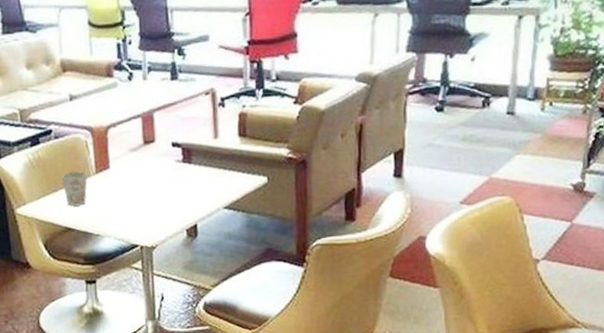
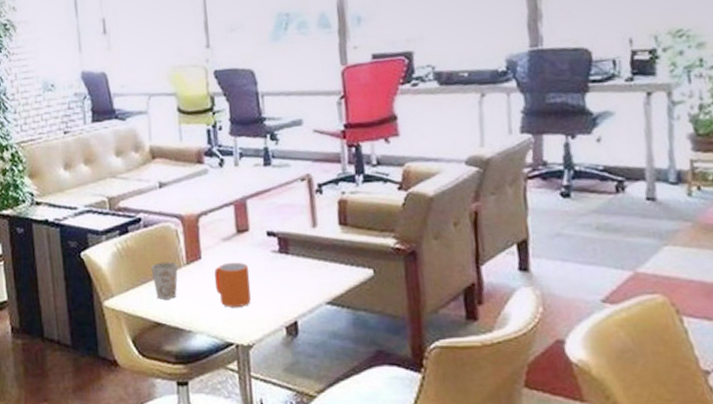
mug: none [122,171,155,213] -> present [215,262,251,307]

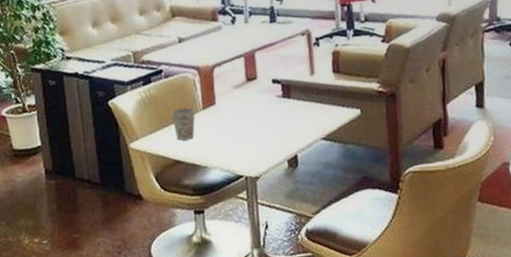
mug: present [215,262,251,307] -> none [227,106,258,145]

